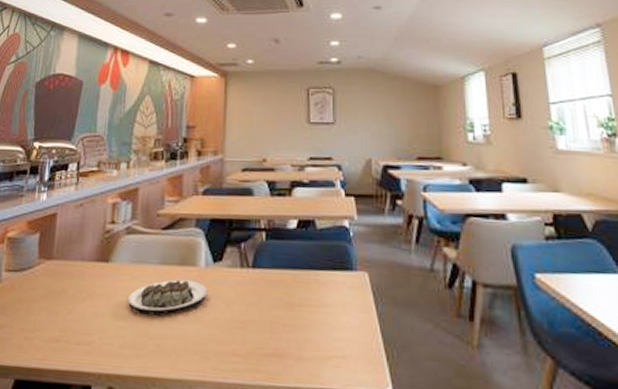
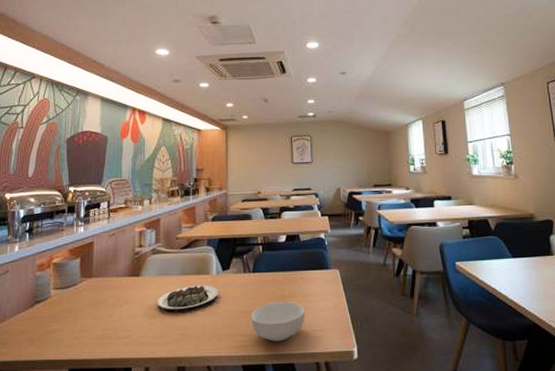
cereal bowl: none [247,310,320,369] -> present [250,301,305,342]

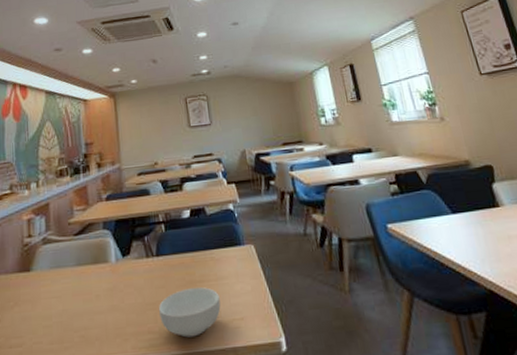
plate: present [157,285,219,313] -> none [51,275,120,312]

